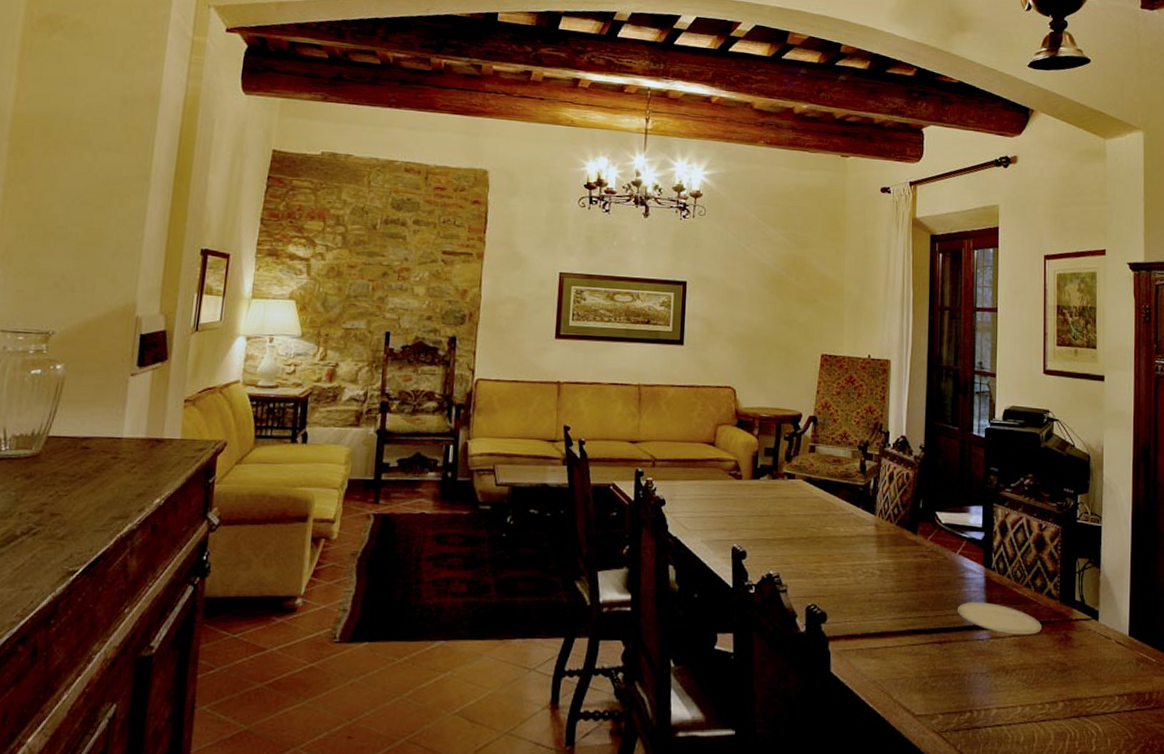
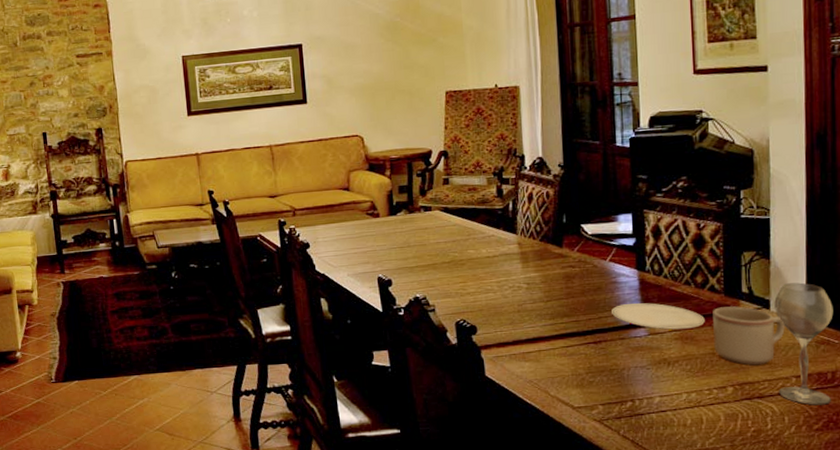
mug: none [1049,614,1111,680] -> present [713,306,785,365]
wineglass: none [1102,595,1152,728] -> present [774,282,834,405]

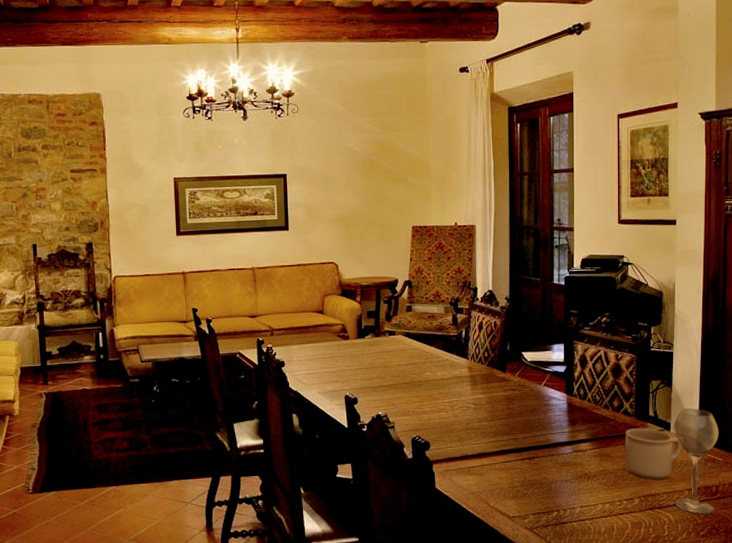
plate: present [612,303,705,331] -> none [544,423,619,448]

